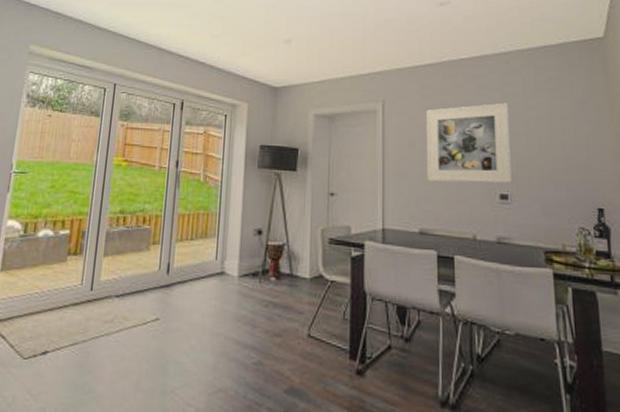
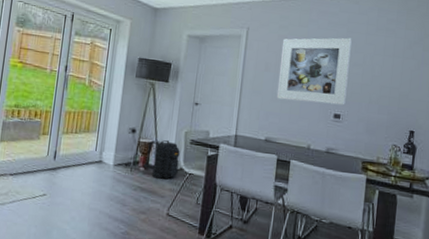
backpack: none [274,241,318,290] -> present [143,140,180,179]

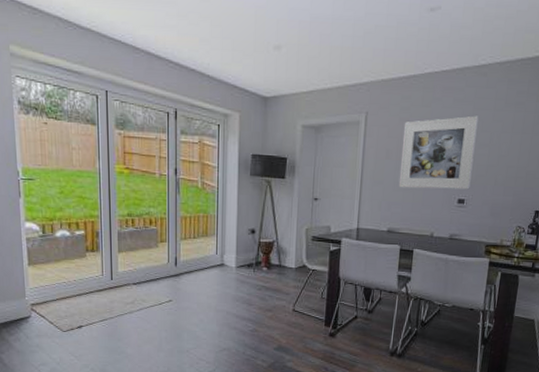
backpack: present [143,140,180,179] -> none [266,239,302,277]

